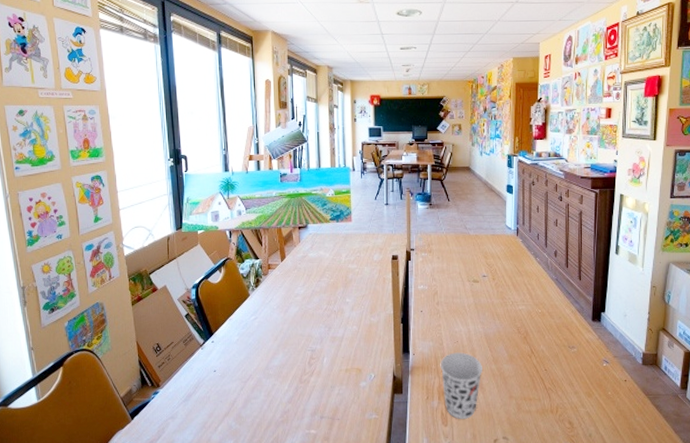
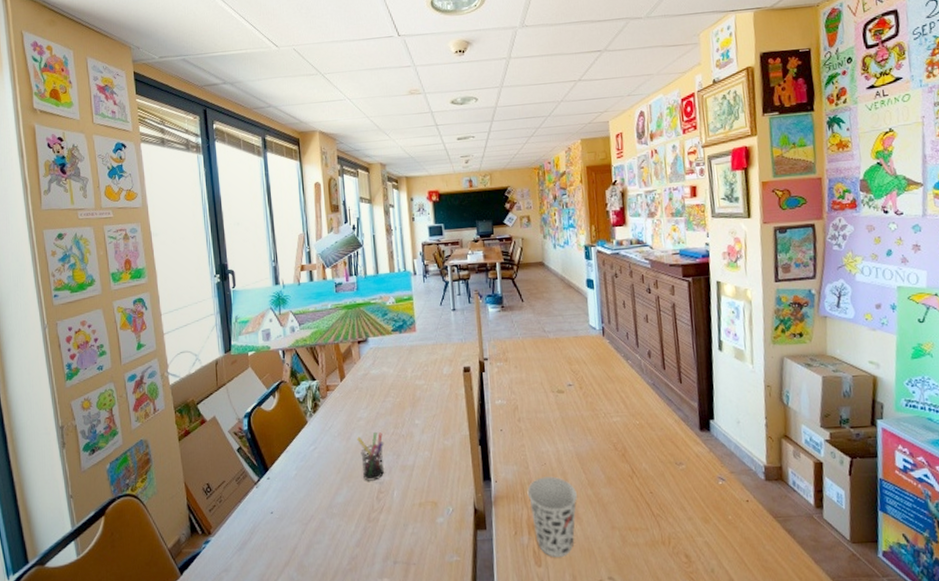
pen holder: none [294,306,318,348] -> present [357,431,385,481]

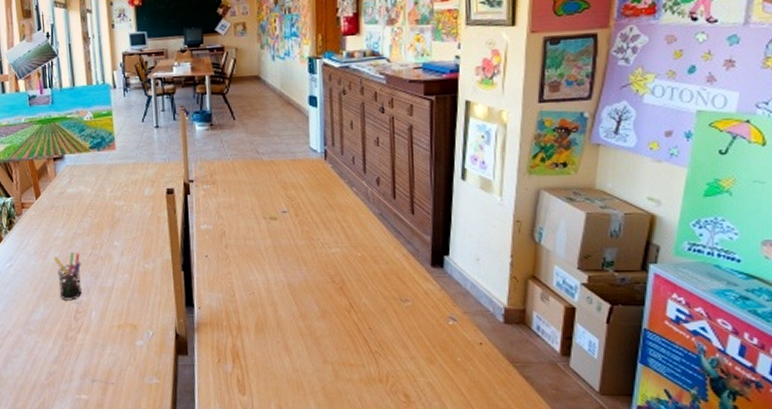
cup: present [527,475,577,557] -> none [232,305,287,387]

